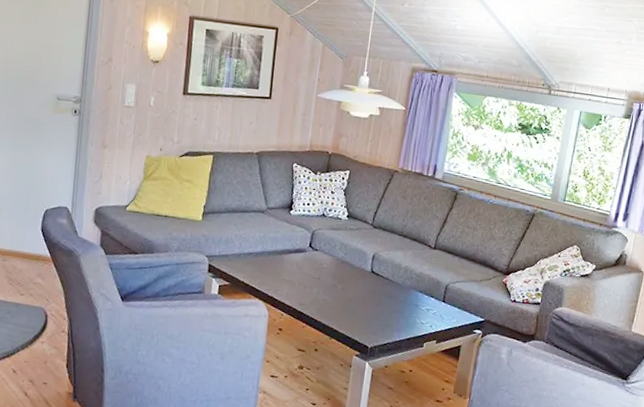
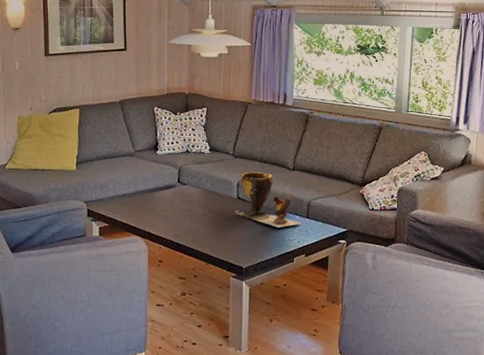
clay pot: none [366,244,437,309] -> present [235,171,302,228]

